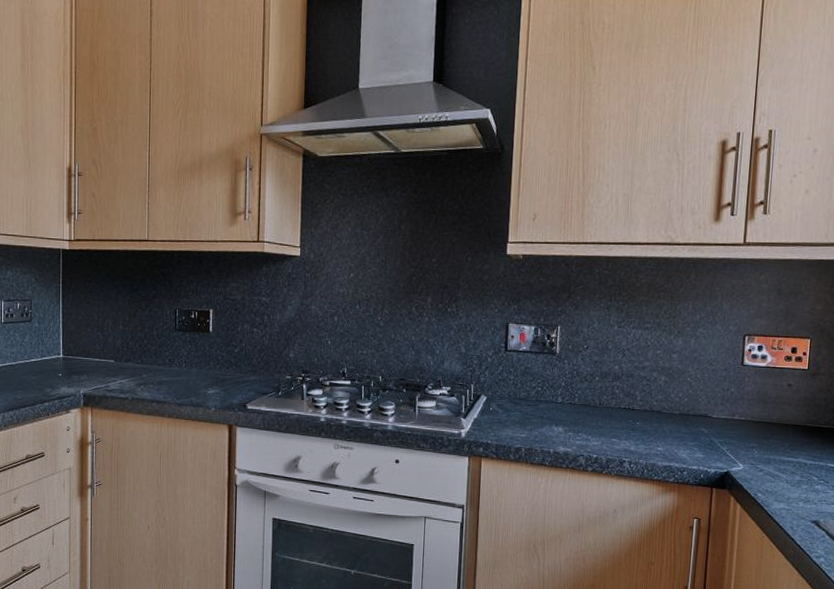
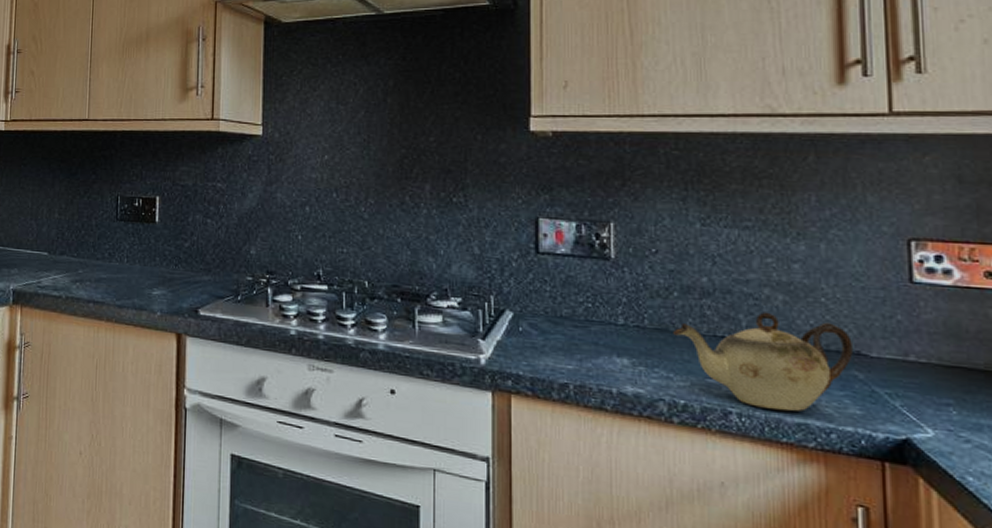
teapot: none [593,389,703,458] -> present [673,312,853,411]

